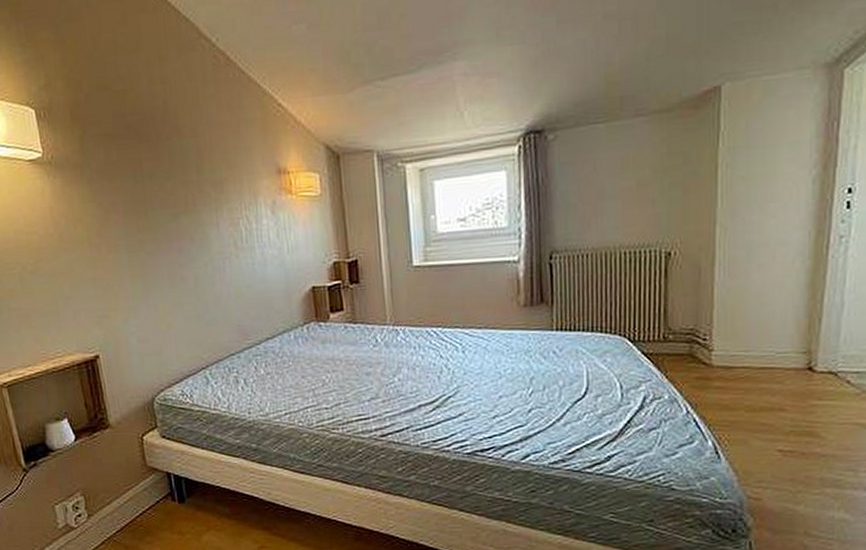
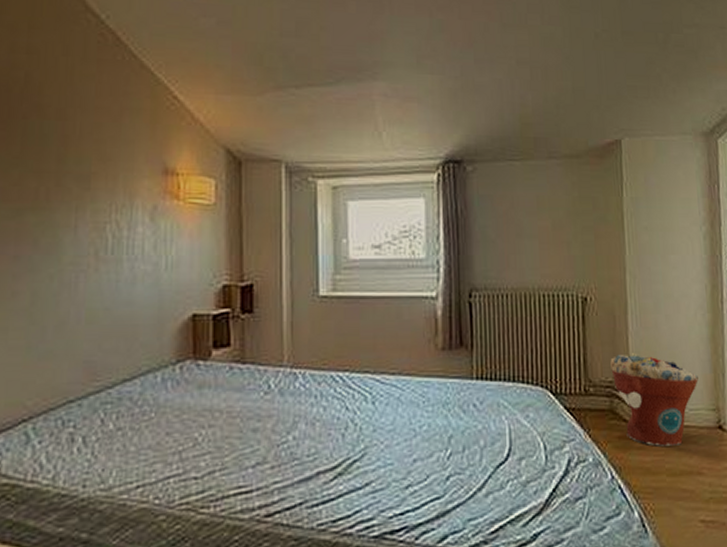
flower pot: none [693,302,790,386] -> present [610,353,698,446]

